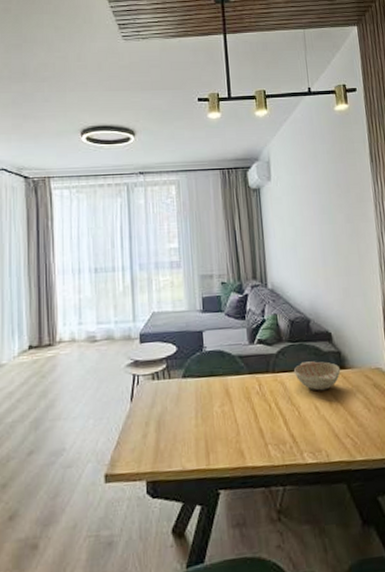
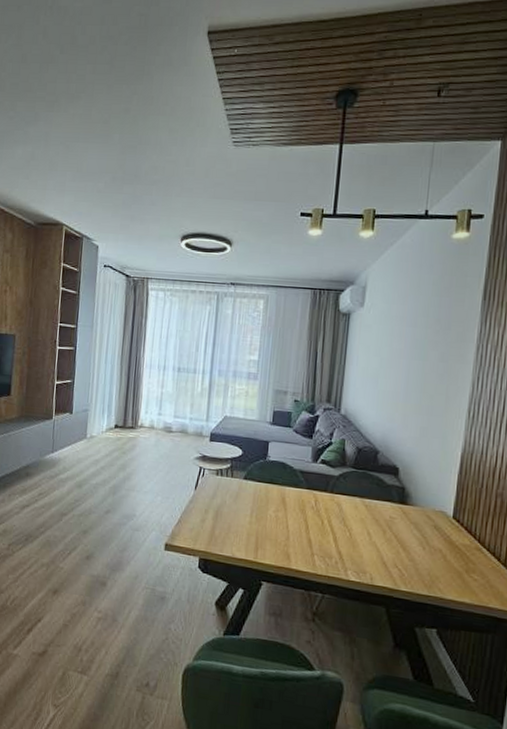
decorative bowl: present [294,361,341,391] -> none [353,489,402,520]

